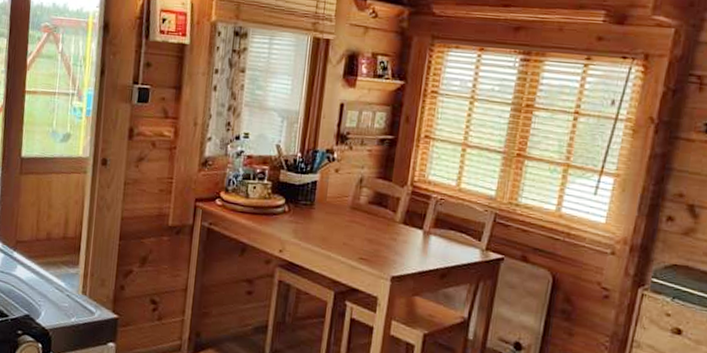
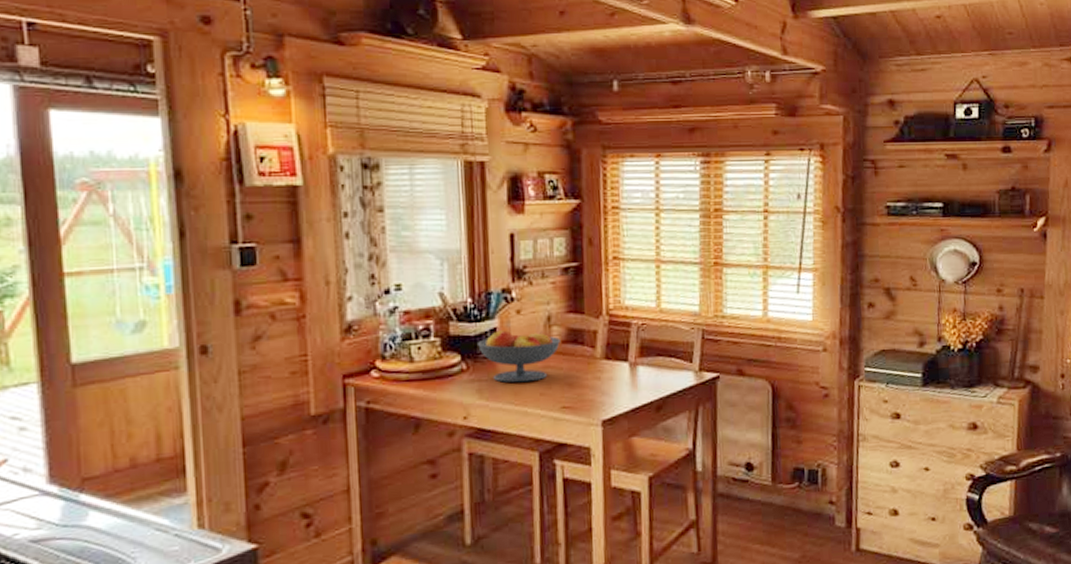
fruit bowl: none [300,183,368,232] -> present [478,330,560,383]

